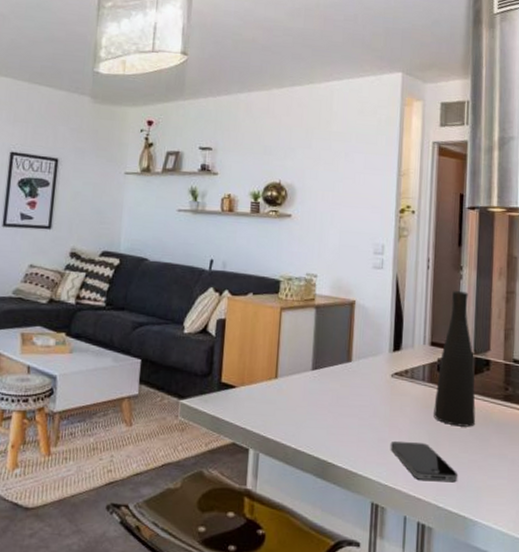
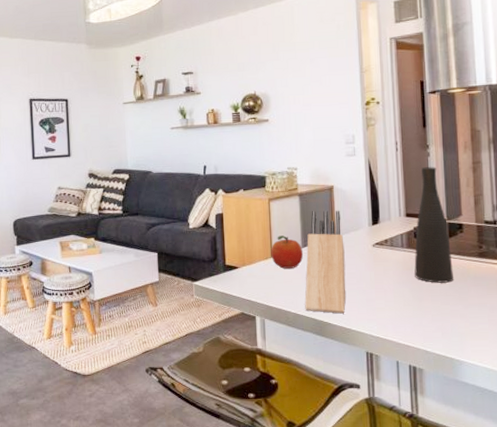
fruit: none [275,353,313,394] -> present [271,235,304,269]
knife block: none [307,328,360,454] -> present [305,210,346,314]
smartphone: present [390,441,458,483] -> none [378,300,443,331]

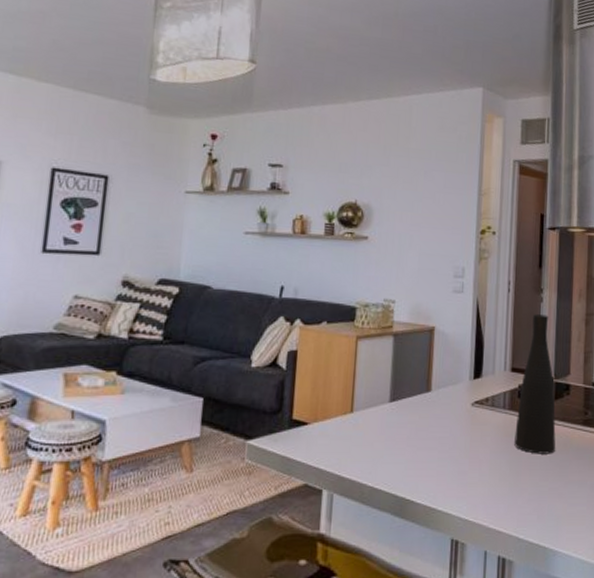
fruit: present [271,235,304,269] -> none [351,385,391,428]
knife block: present [305,210,346,314] -> none [385,356,440,489]

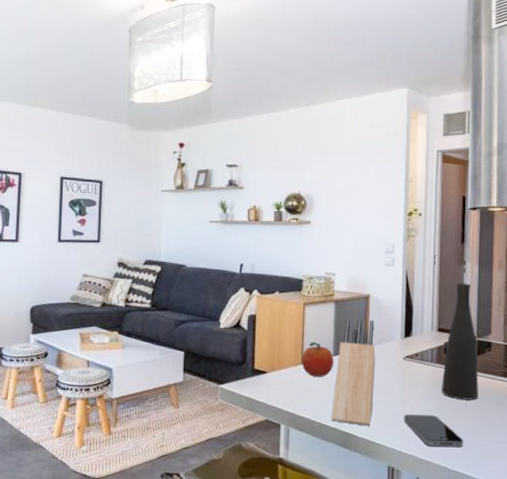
fruit: none [351,385,391,428] -> present [301,342,334,377]
knife block: none [385,356,440,489] -> present [331,319,376,426]
smartphone: none [470,473,539,513] -> present [403,415,464,448]

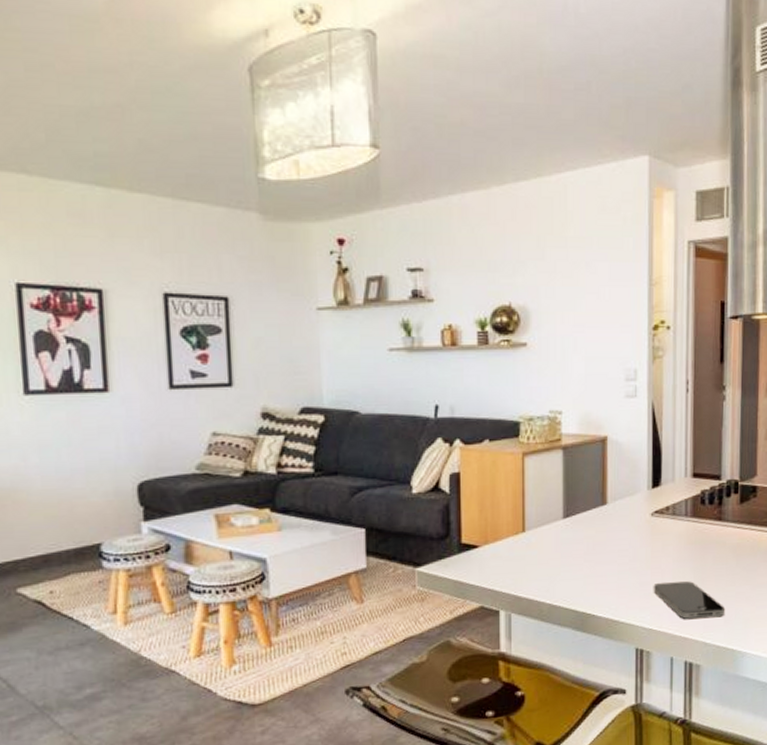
fruit: present [301,342,334,377] -> none [523,502,565,547]
knife block: present [331,319,376,426] -> none [563,468,617,603]
vase: present [441,283,479,400] -> none [698,414,743,560]

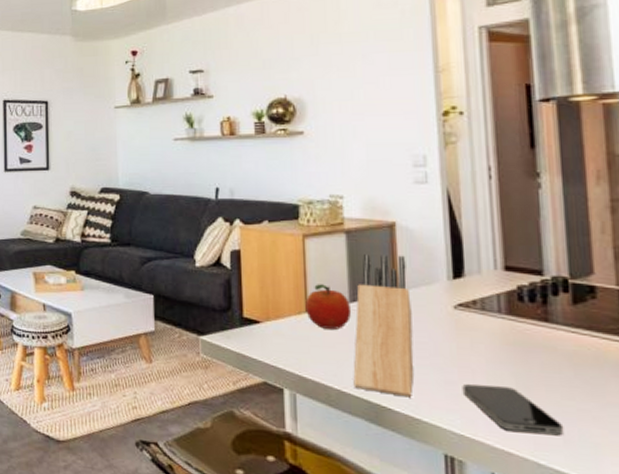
fruit: none [523,502,565,547] -> present [305,284,352,329]
knife block: none [563,468,617,603] -> present [353,254,414,398]

